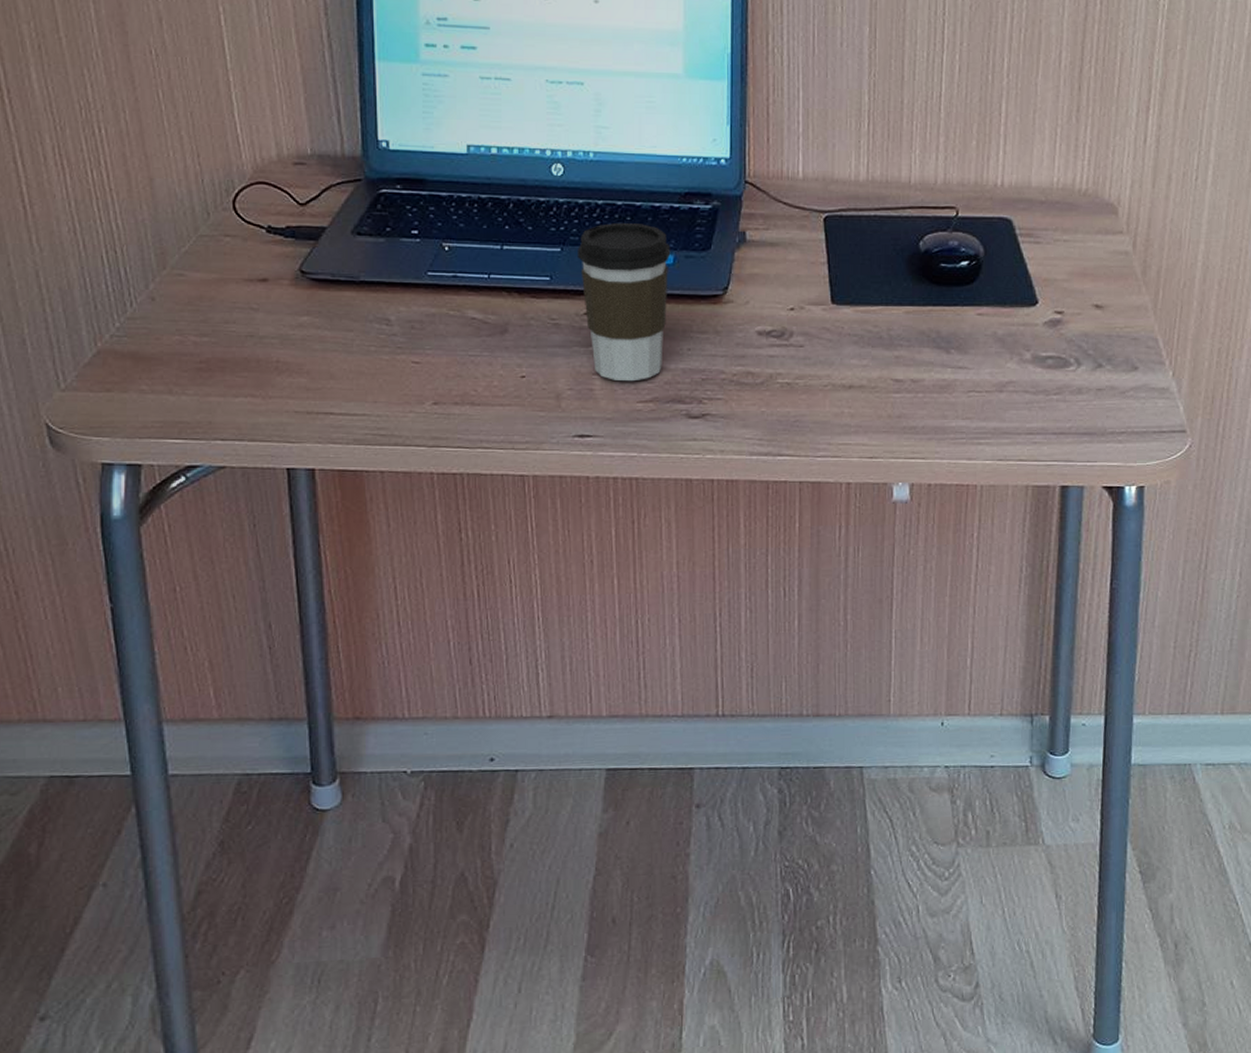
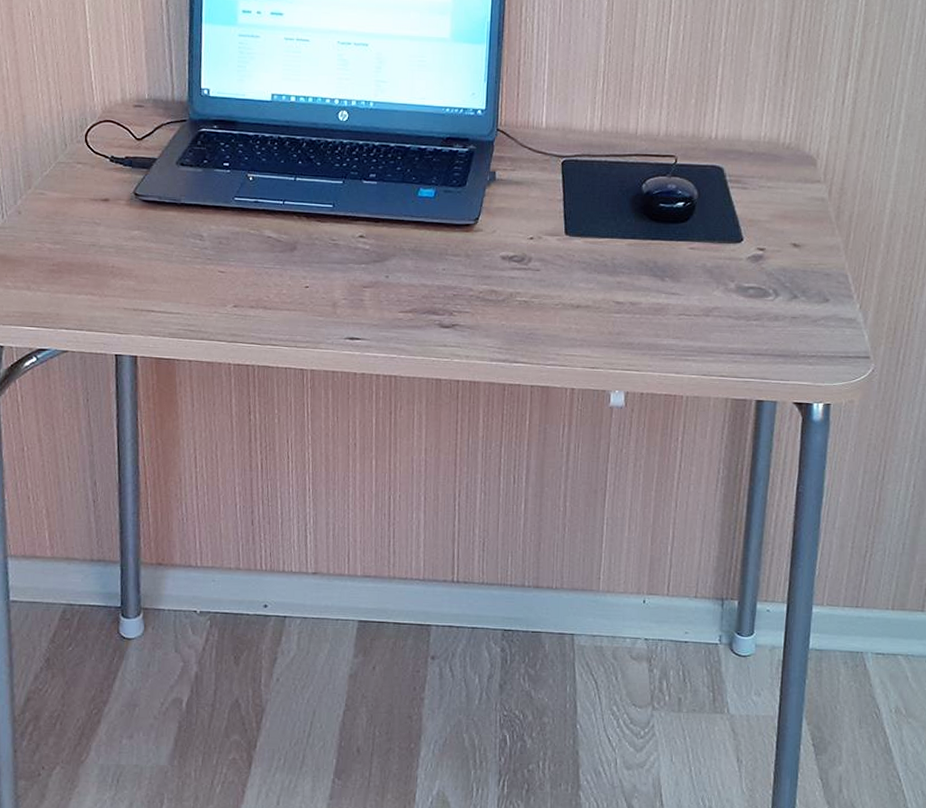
coffee cup: present [578,222,671,382] -> none [356,161,433,295]

